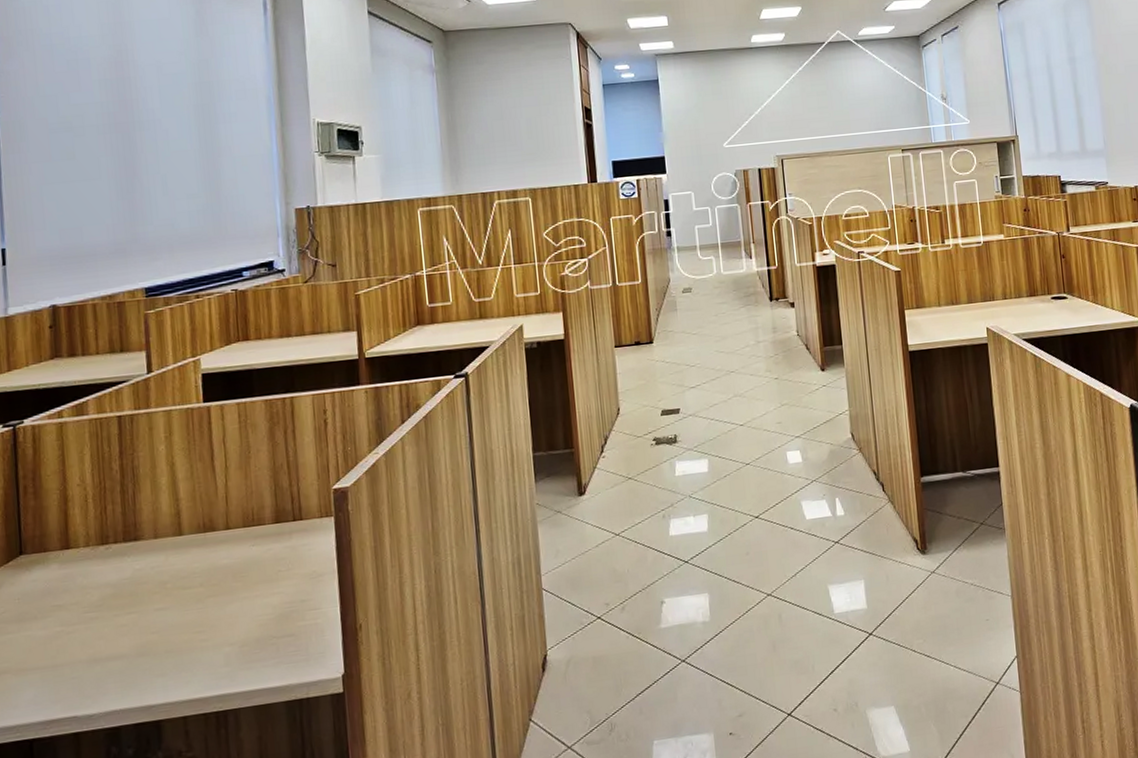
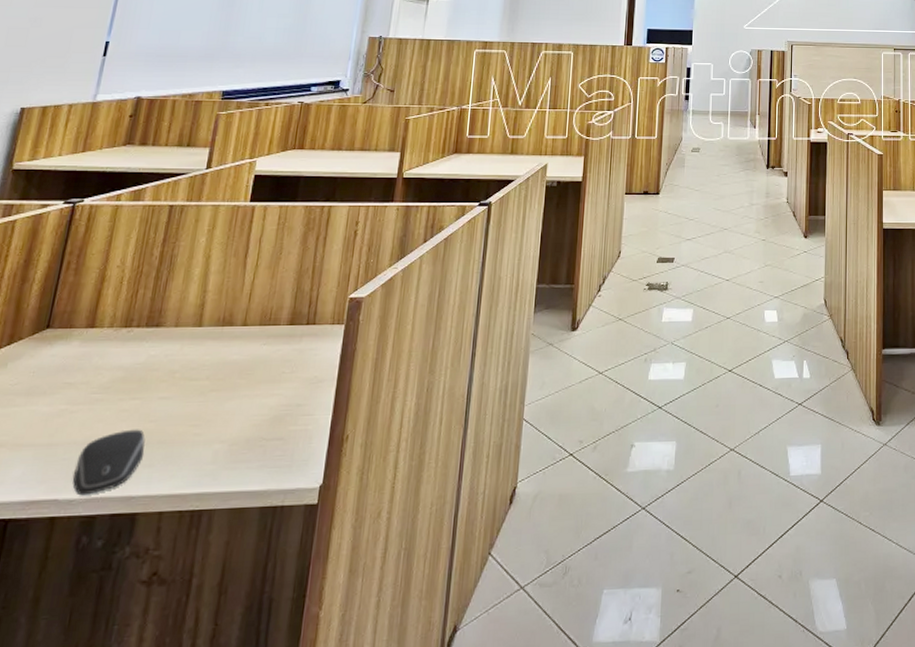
computer mouse: none [86,641,154,710] -> present [72,429,146,496]

